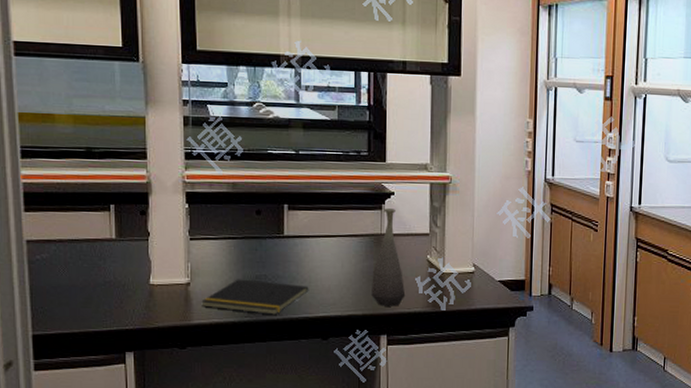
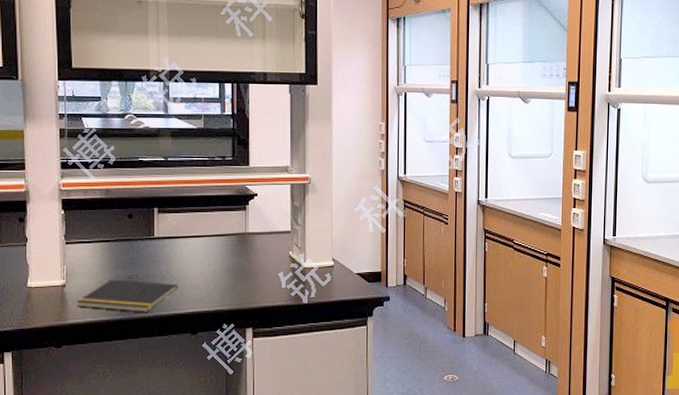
bottle: present [371,208,406,307] -> none [237,209,269,301]

